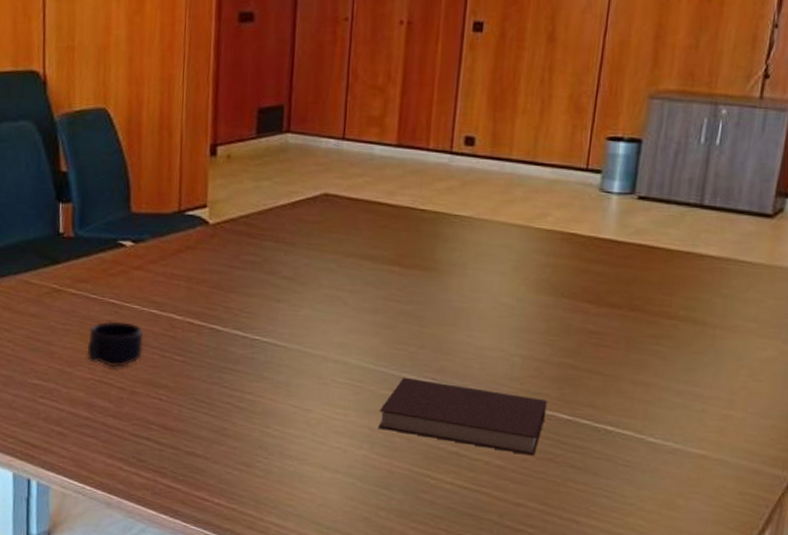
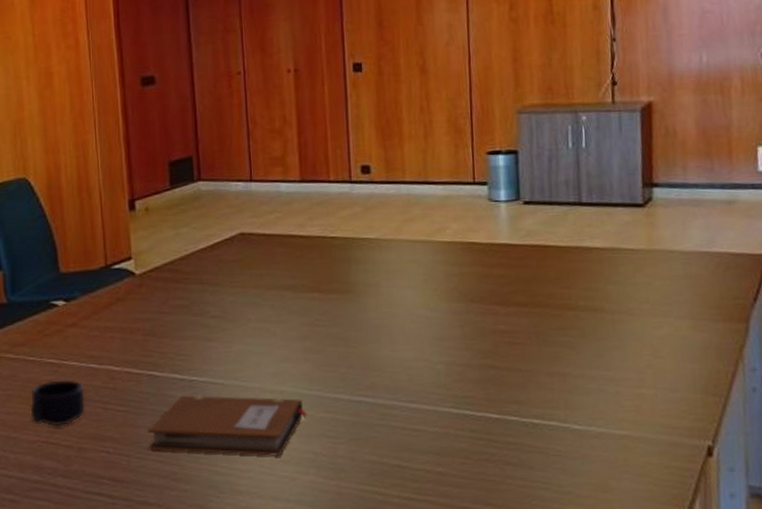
notebook: none [202,353,370,427] -> present [148,395,308,456]
notebook: present [378,377,547,456] -> none [320,397,476,459]

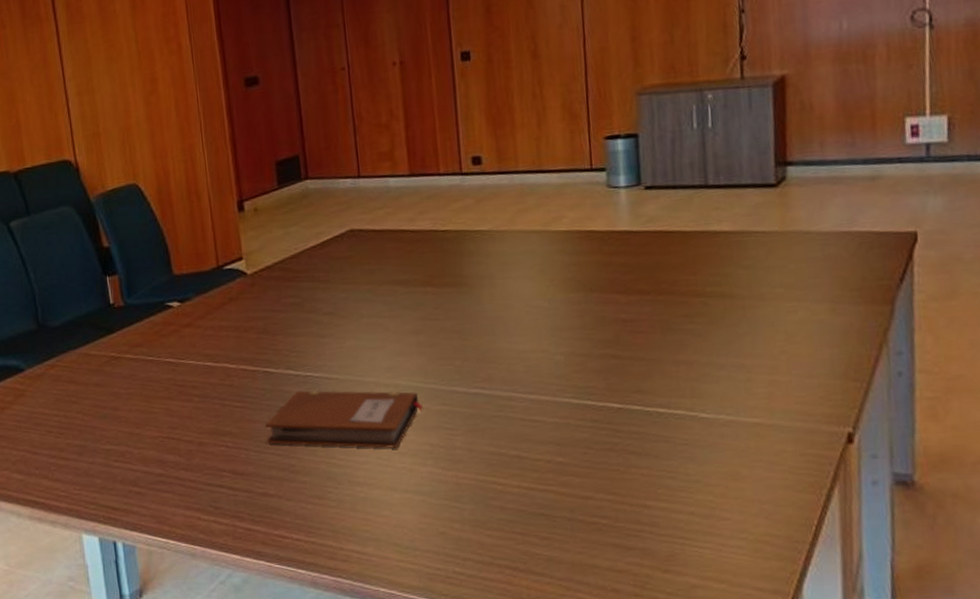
mug: present [30,379,85,427] -> none [150,377,204,423]

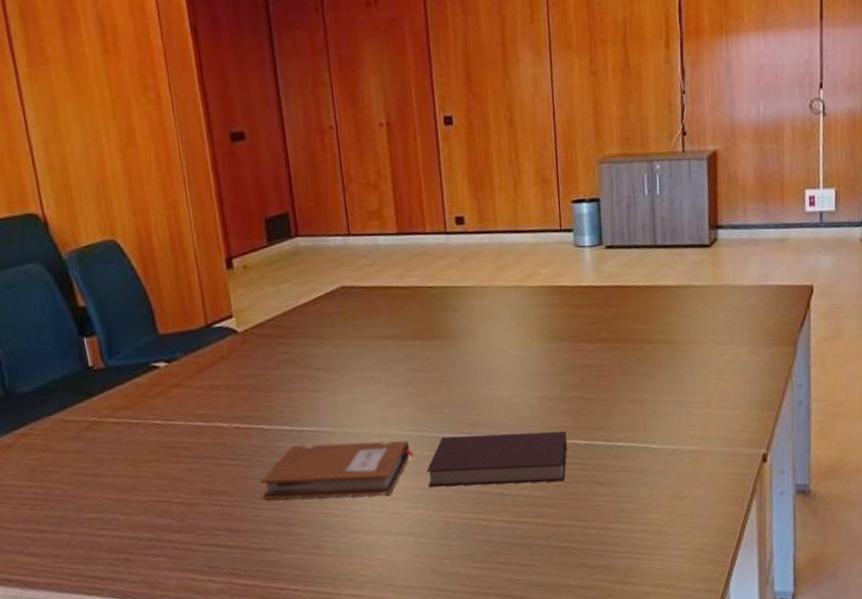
notebook: none [436,390,597,449] -> present [426,431,568,487]

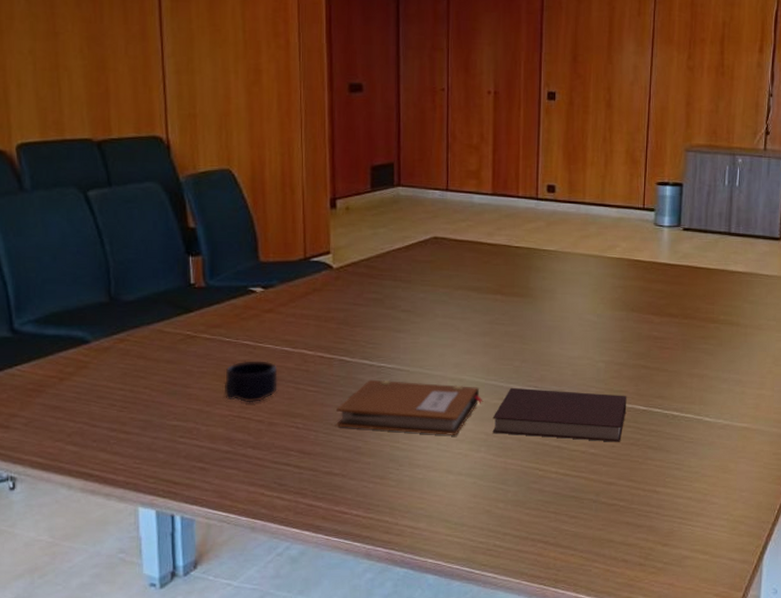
mug: none [137,438,196,486] -> present [224,360,278,403]

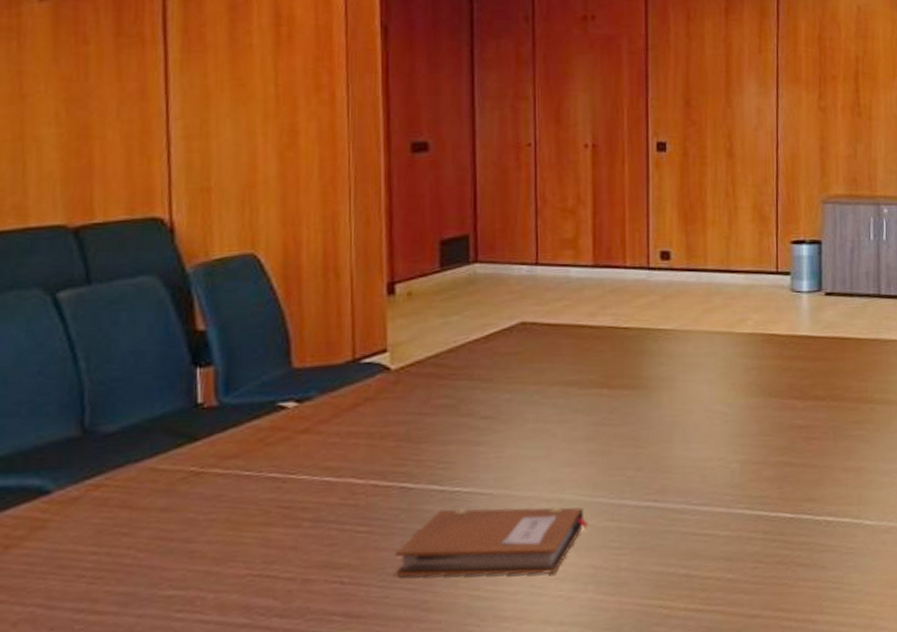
mug: present [224,360,278,403] -> none [240,497,316,556]
notebook: present [492,387,627,442] -> none [601,501,770,566]

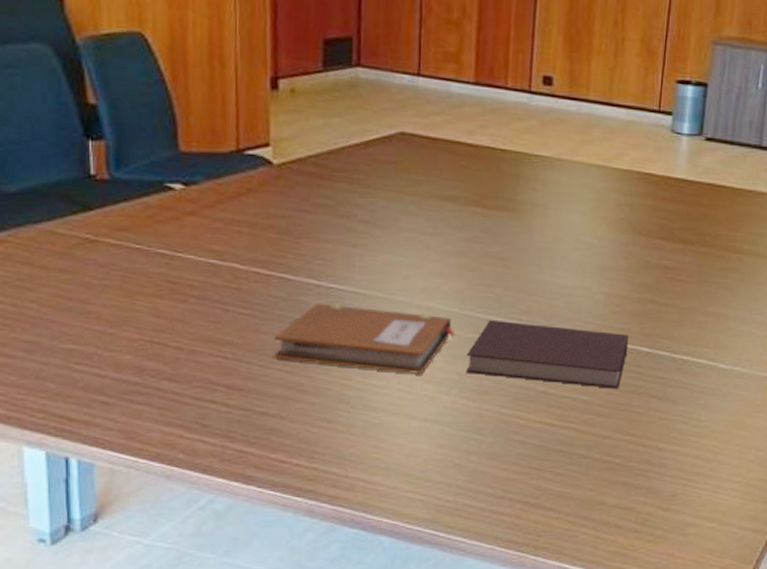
notebook: none [601,501,770,566] -> present [465,319,629,389]

